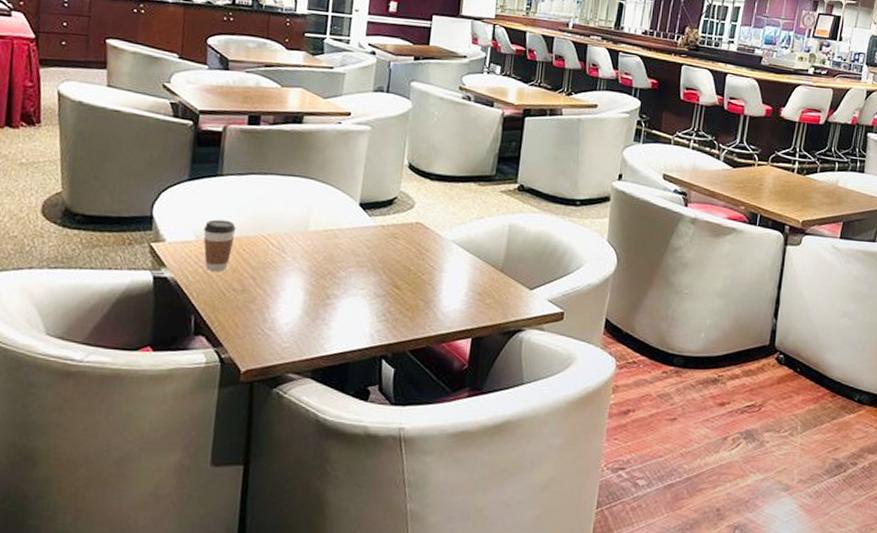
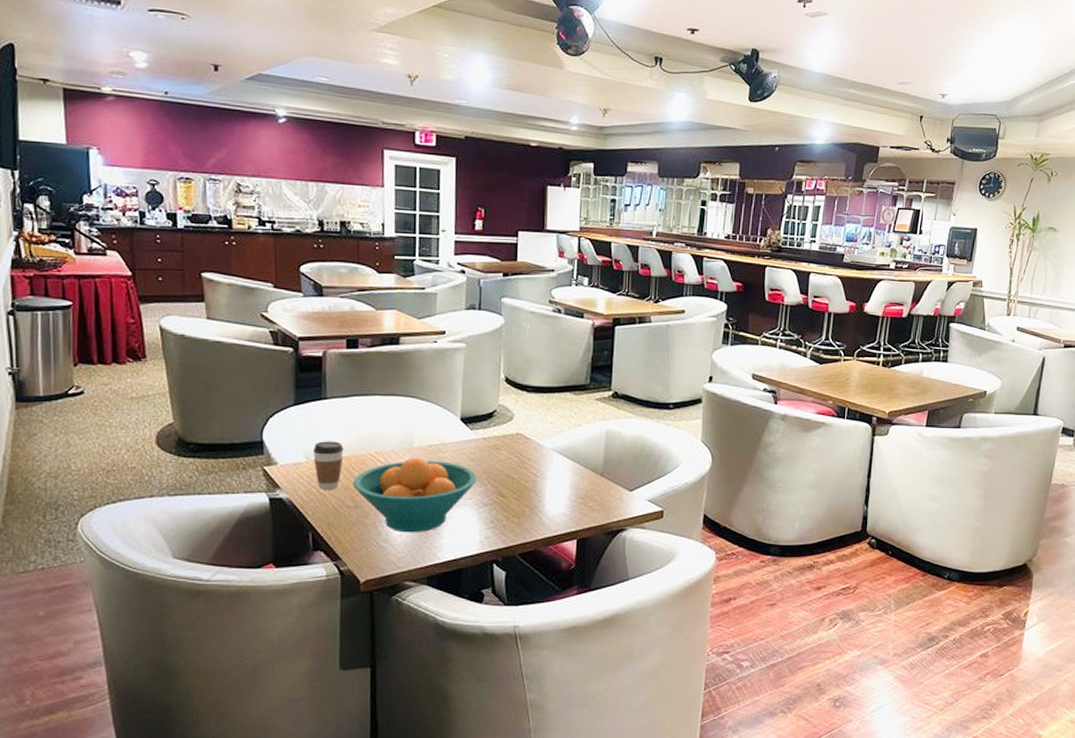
fruit bowl: none [242,241,372,322] -> present [353,457,477,533]

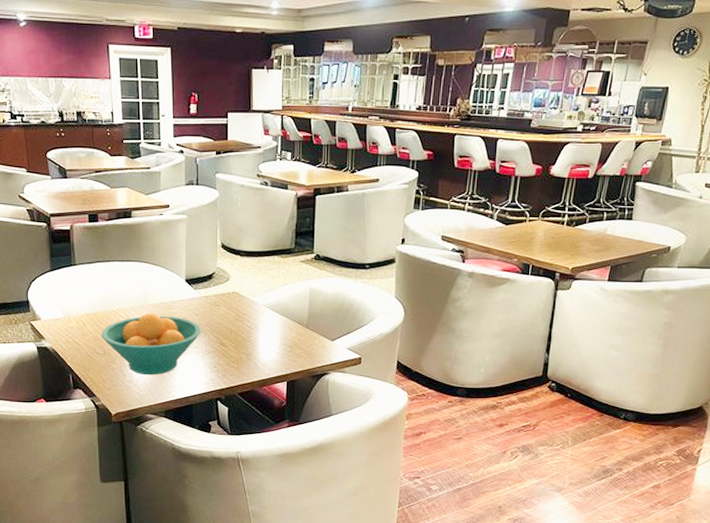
coffee cup: present [313,441,344,490] -> none [68,300,93,340]

